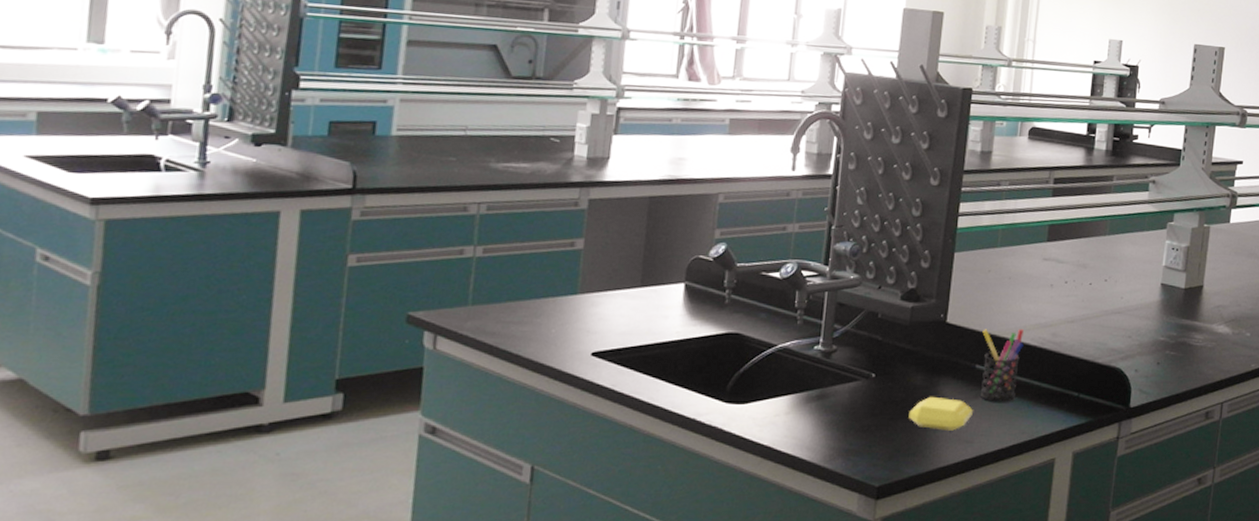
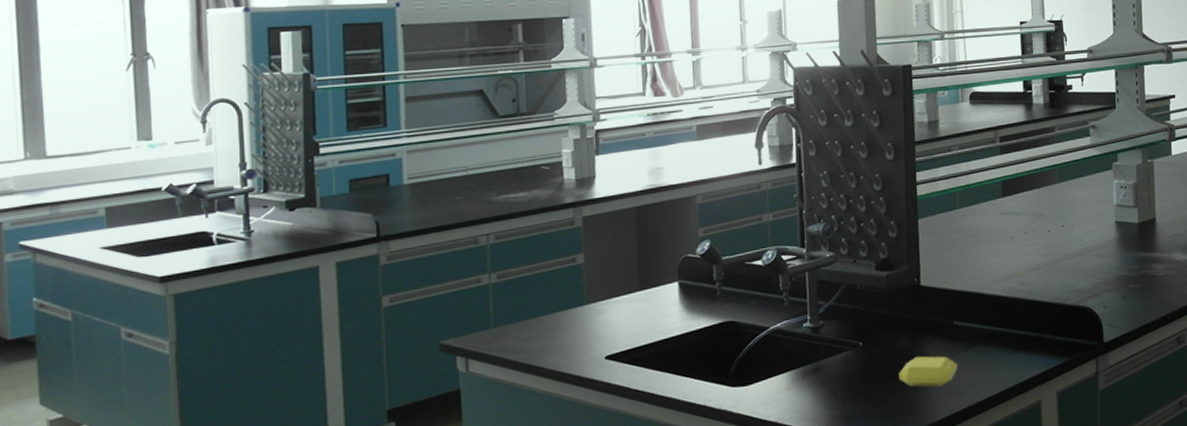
pen holder: present [981,329,1024,402] -> none [955,282,995,354]

